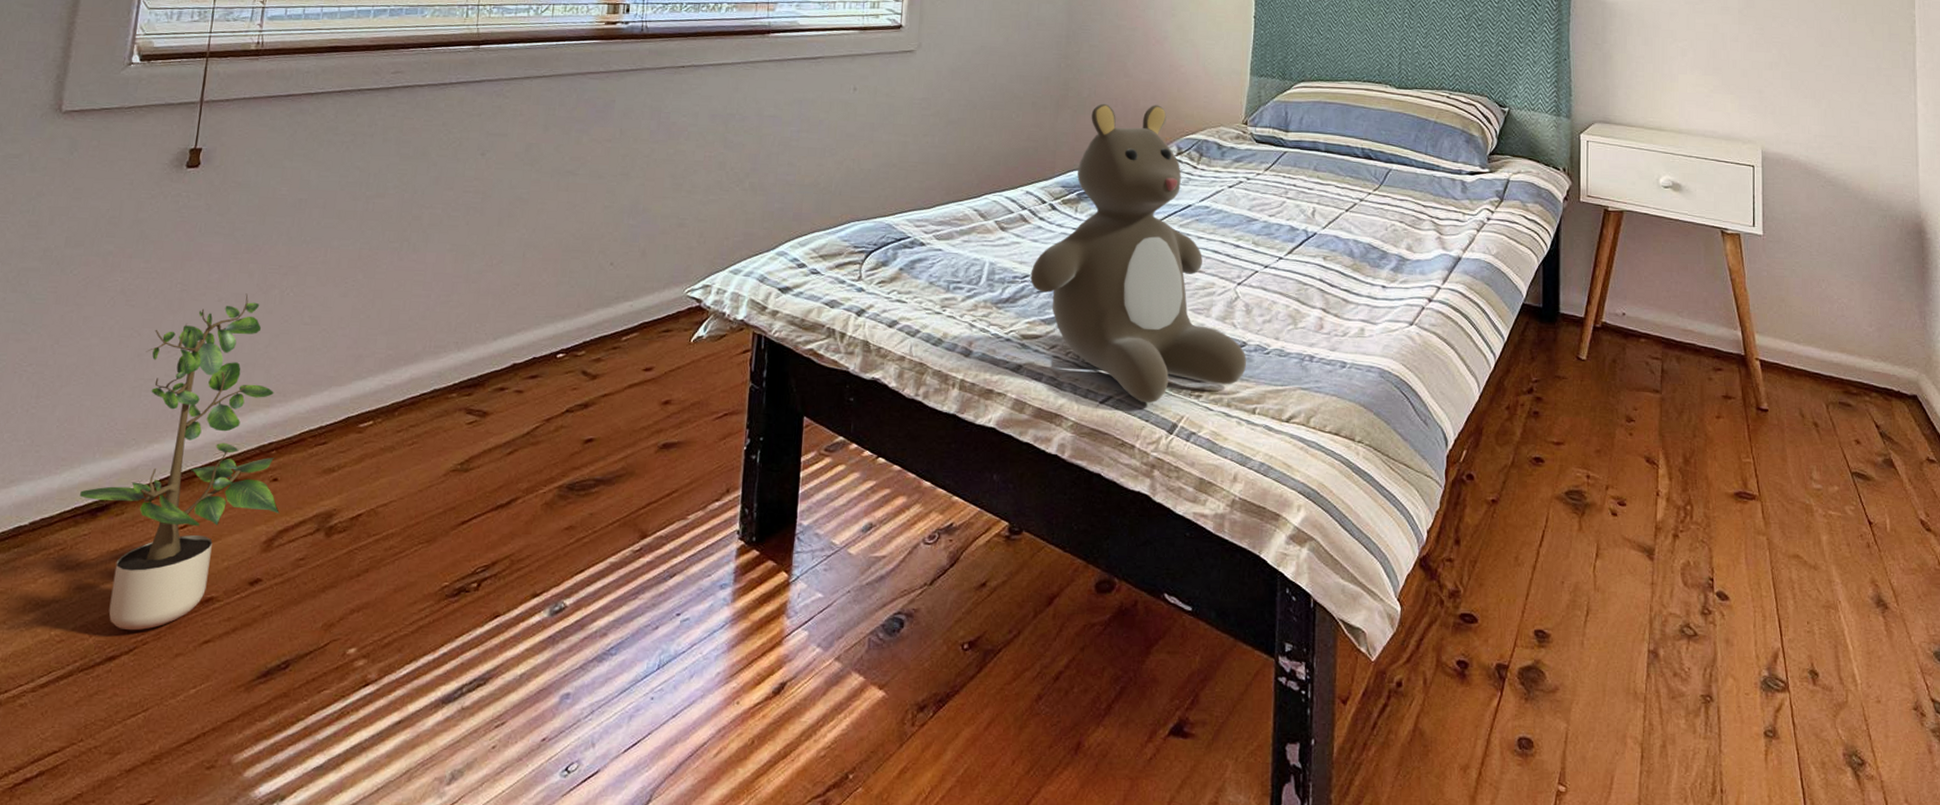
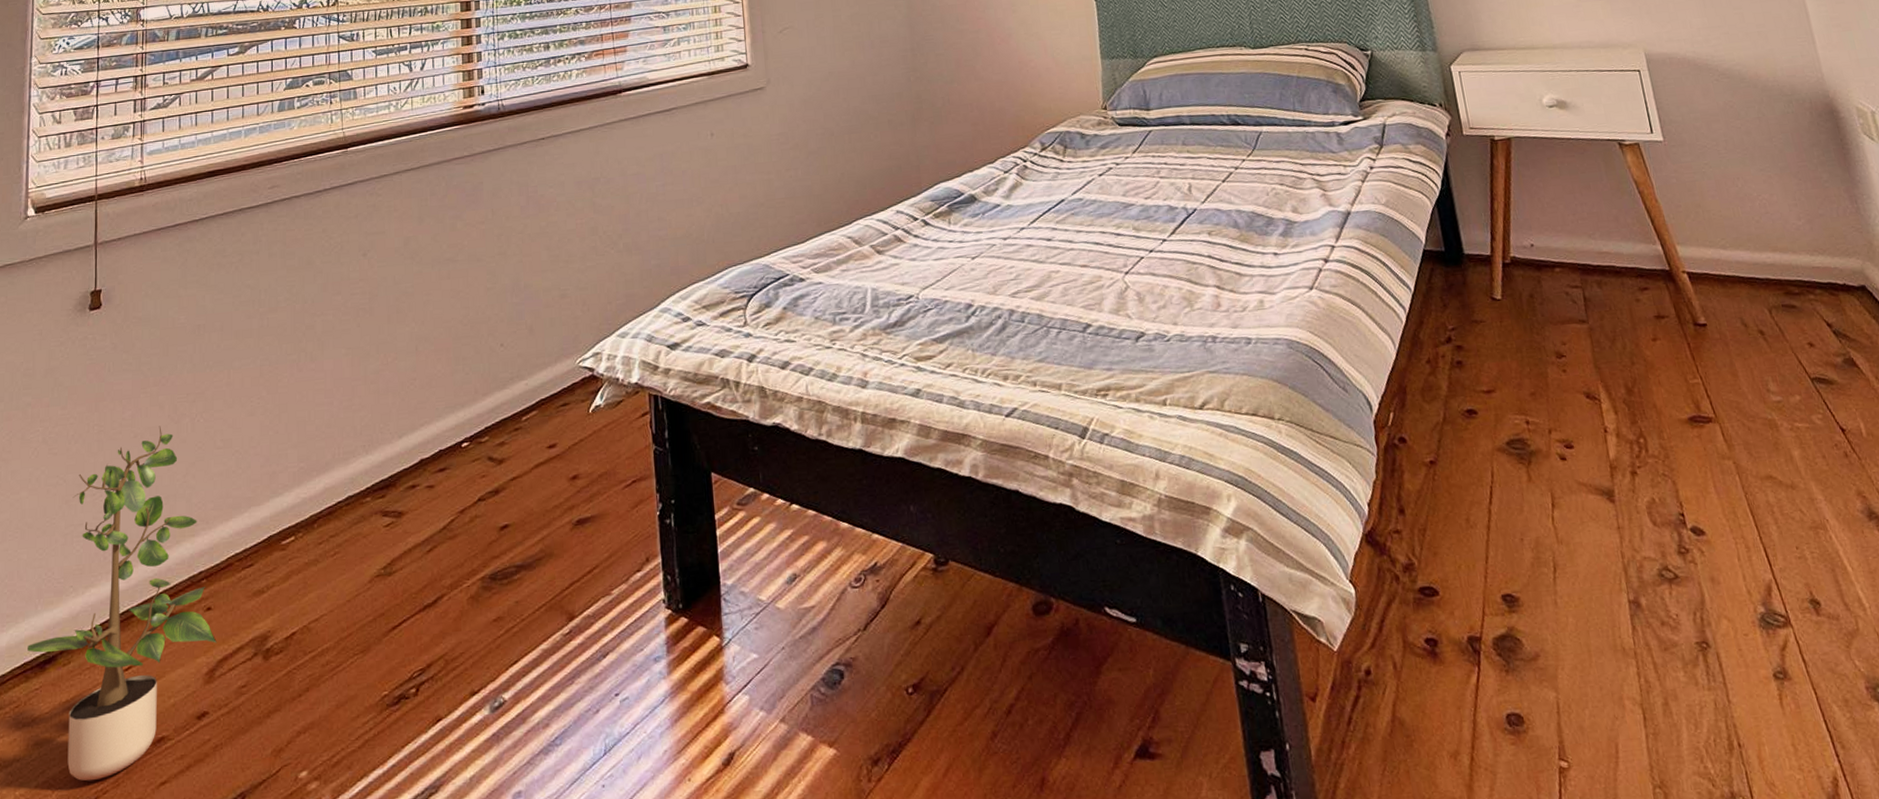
teddy bear: present [1030,103,1247,404] -> none [914,103,1149,410]

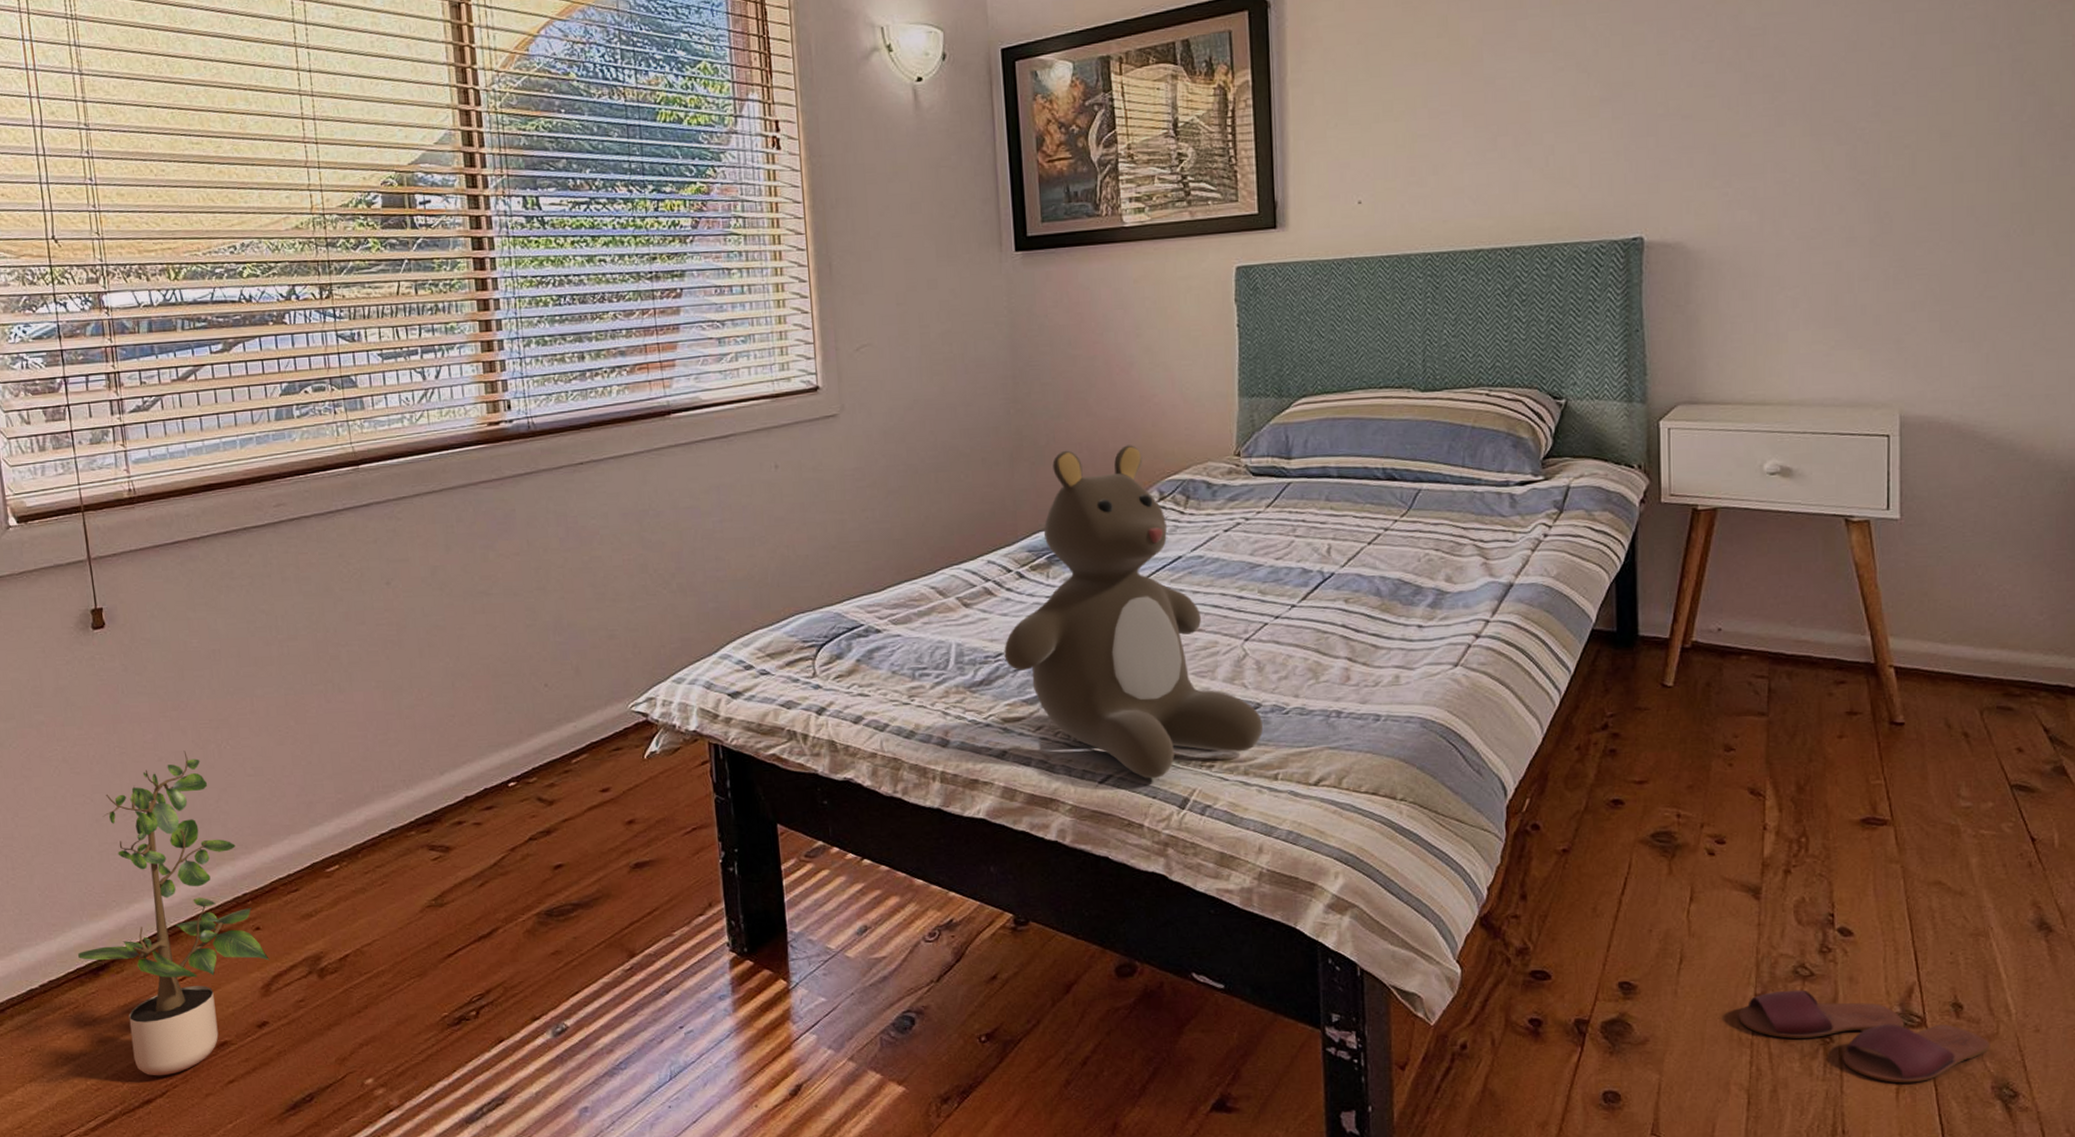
teddy bear: none [914,103,1149,410] -> present [1004,445,1264,779]
slippers: none [1617,593,1855,689] -> present [1739,989,1990,1083]

